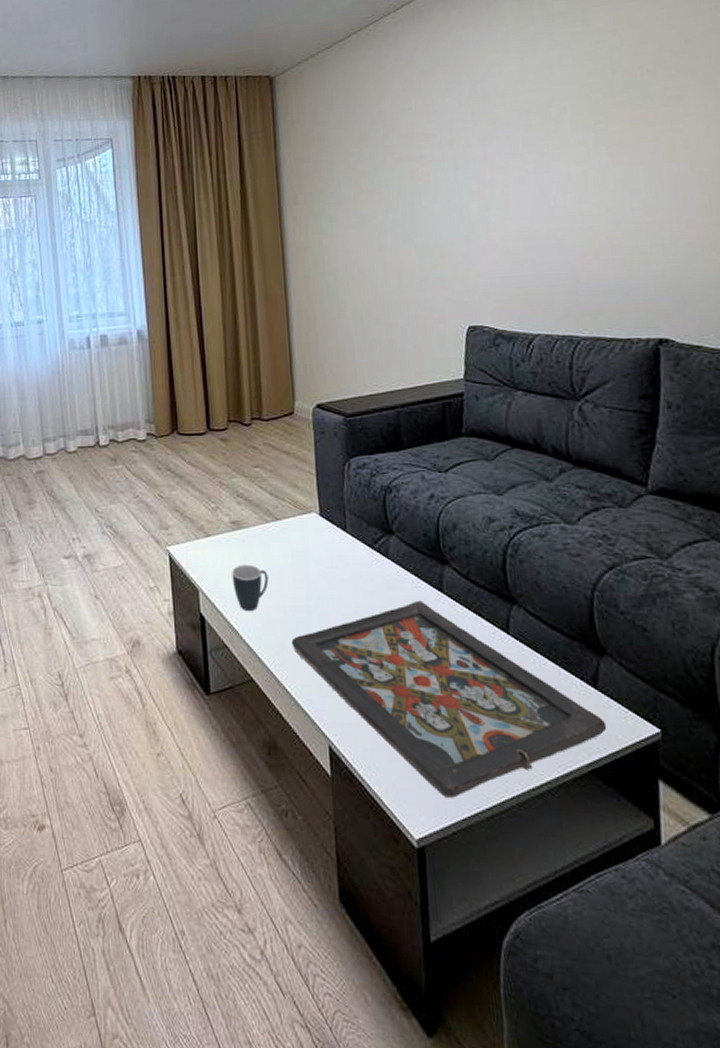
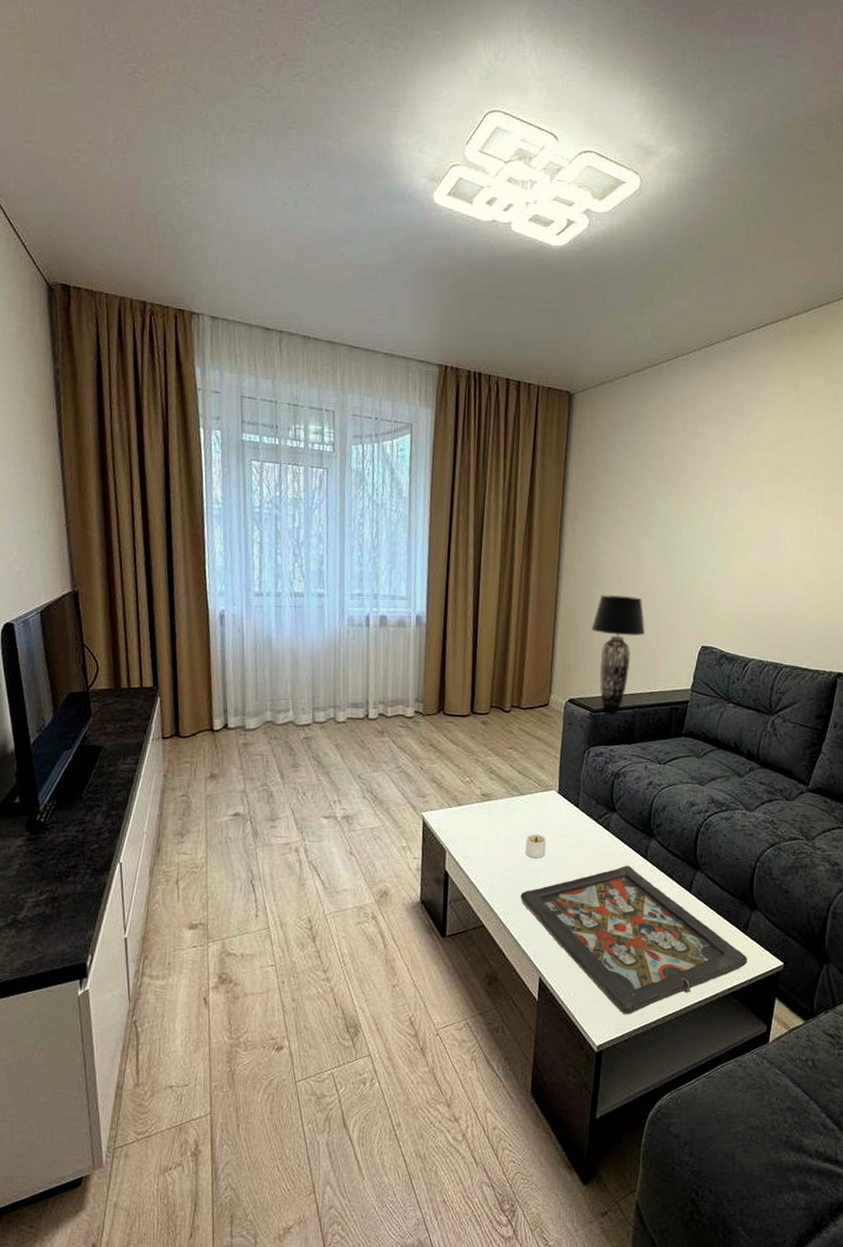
mug: present [232,564,269,611] -> none [476,830,508,869]
candle: none [289,566,315,596] -> present [525,834,547,858]
table lamp: none [331,279,397,417] -> present [591,594,646,714]

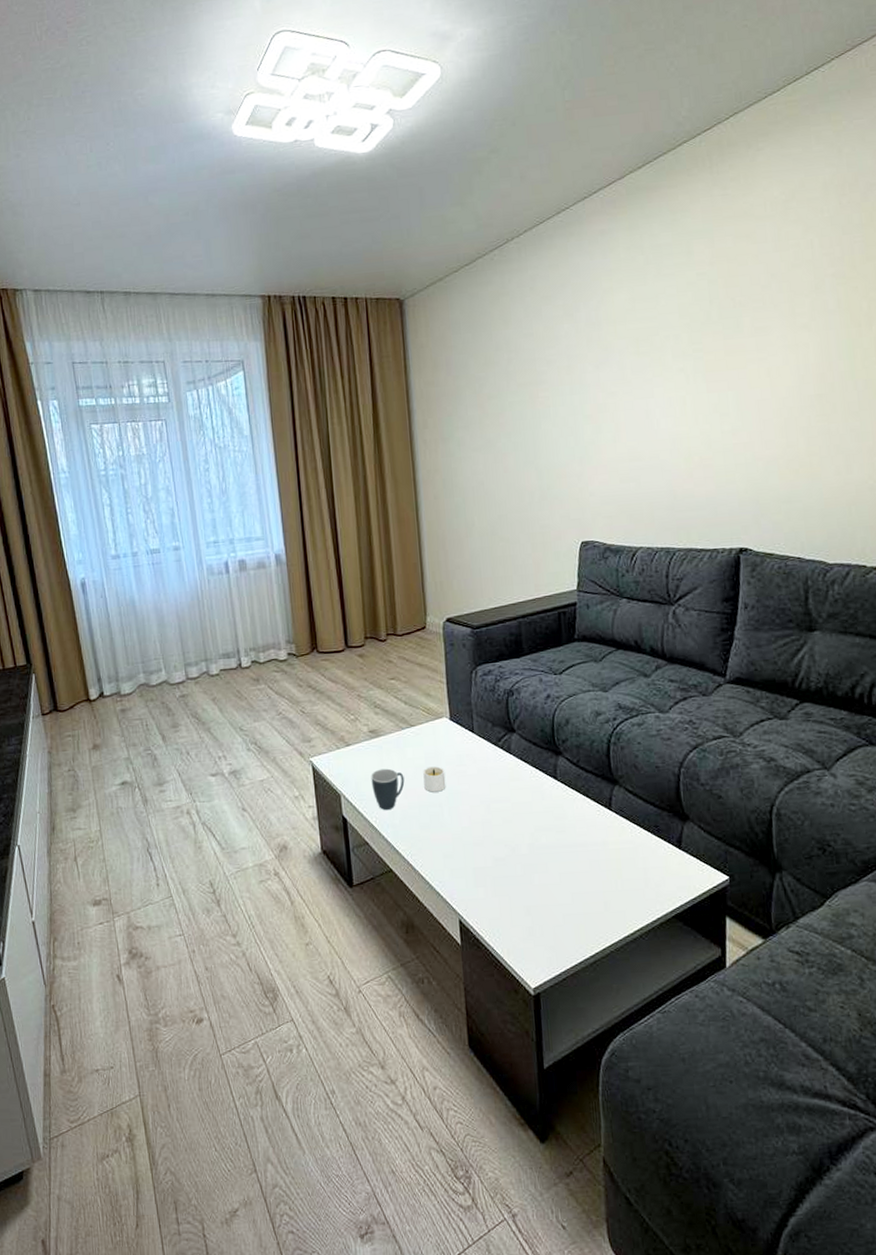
mug: none [476,830,508,869] -> present [371,768,405,810]
decorative tray: present [520,865,748,1014] -> none [425,788,688,951]
table lamp: present [591,594,646,714] -> none [459,500,518,628]

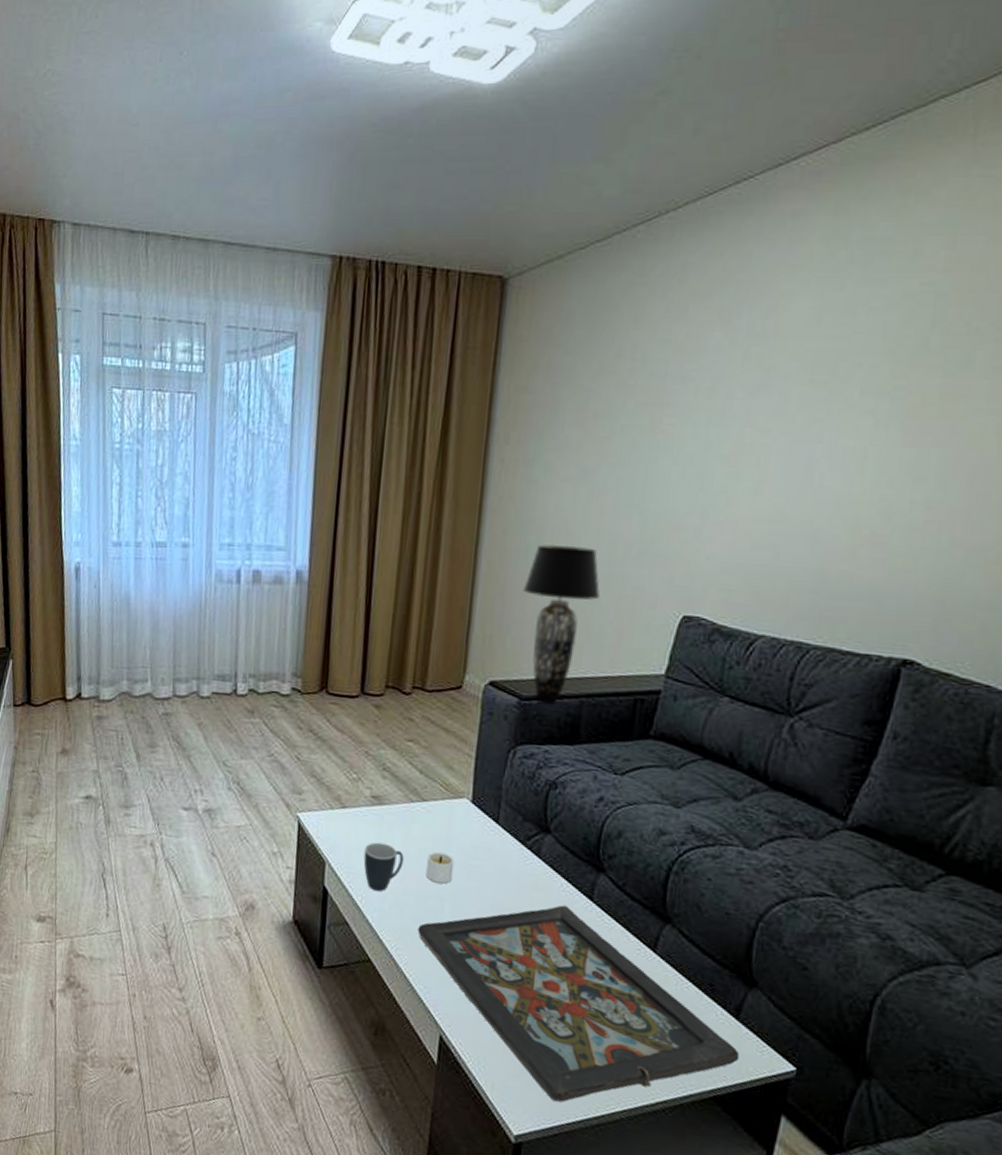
decorative tray: none [425,788,688,951] -> present [417,905,740,1103]
table lamp: none [459,500,518,628] -> present [523,544,601,704]

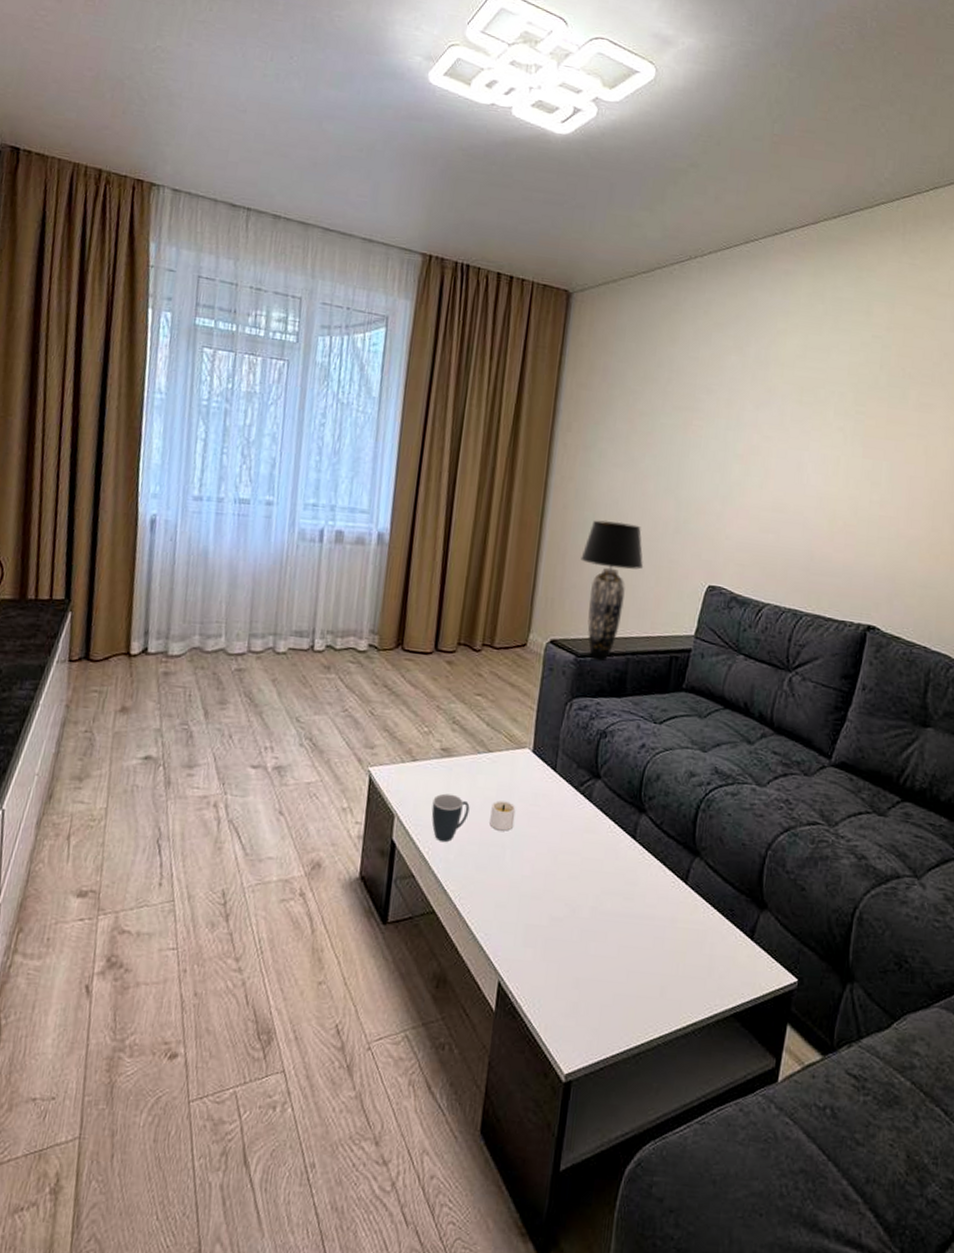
decorative tray: present [417,905,740,1103] -> none [480,845,755,1036]

